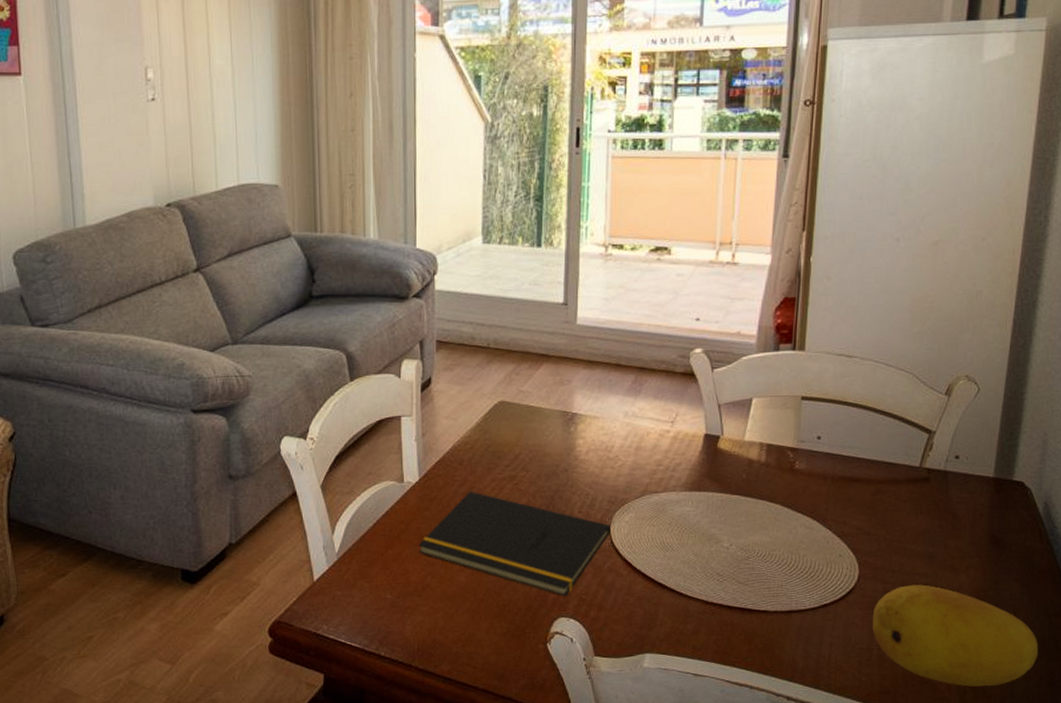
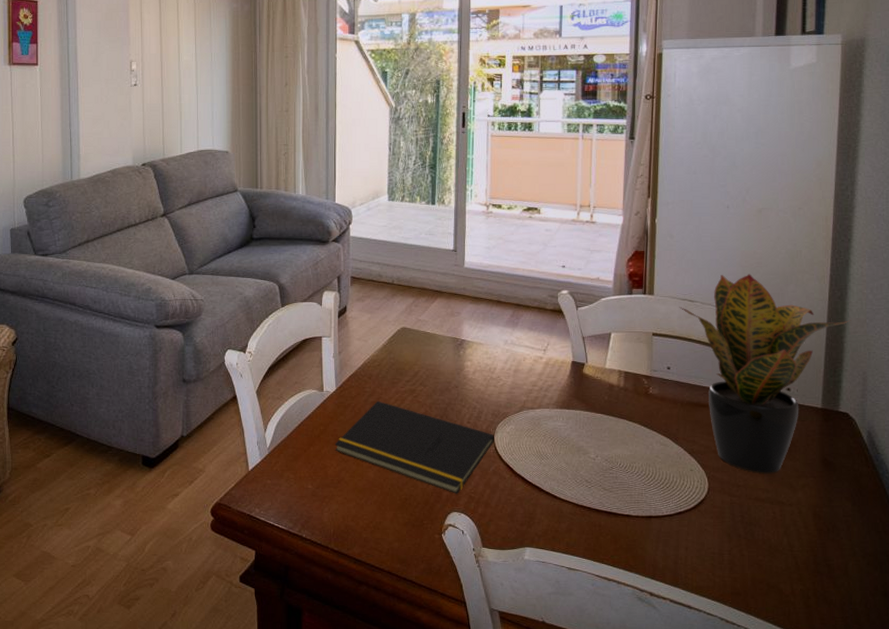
potted plant: none [834,321,1035,556] -> present [679,274,851,473]
fruit: present [872,584,1039,687] -> none [722,499,872,594]

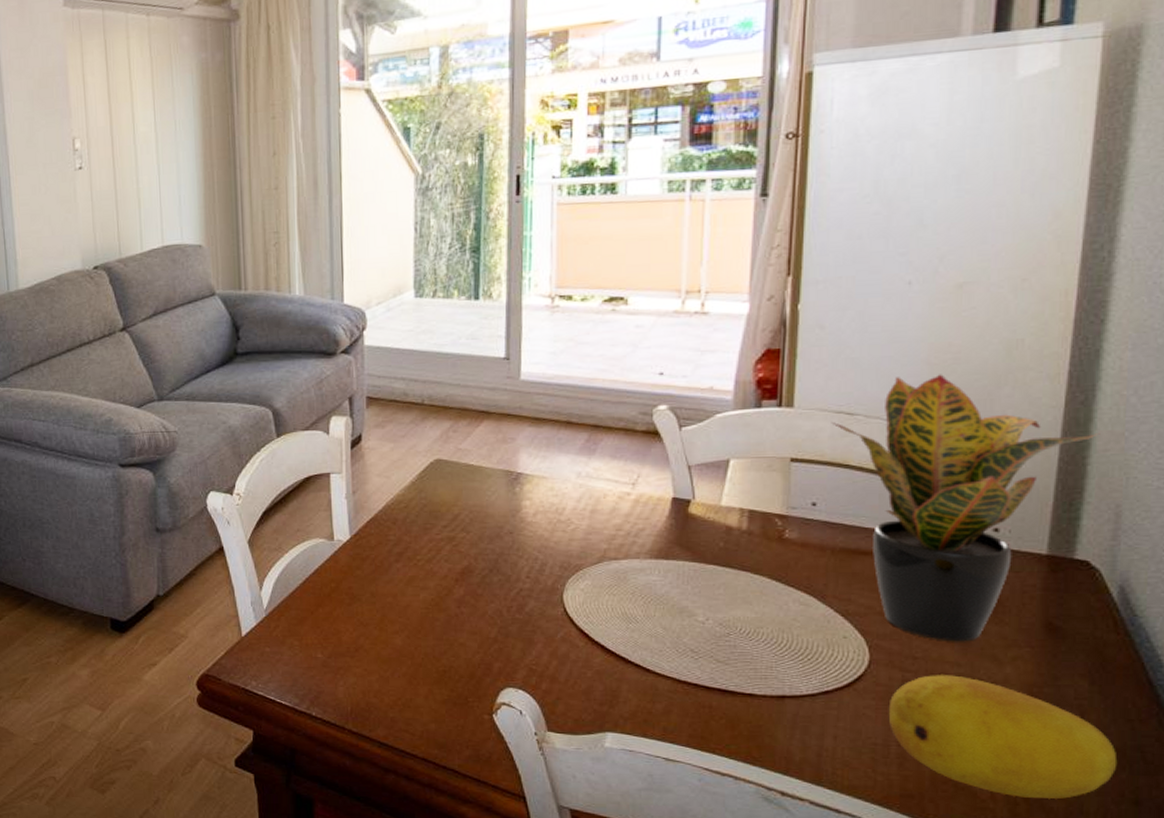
notepad: present [335,400,494,494] -> none [350,551,563,666]
fruit: none [722,499,872,594] -> present [888,675,1118,800]

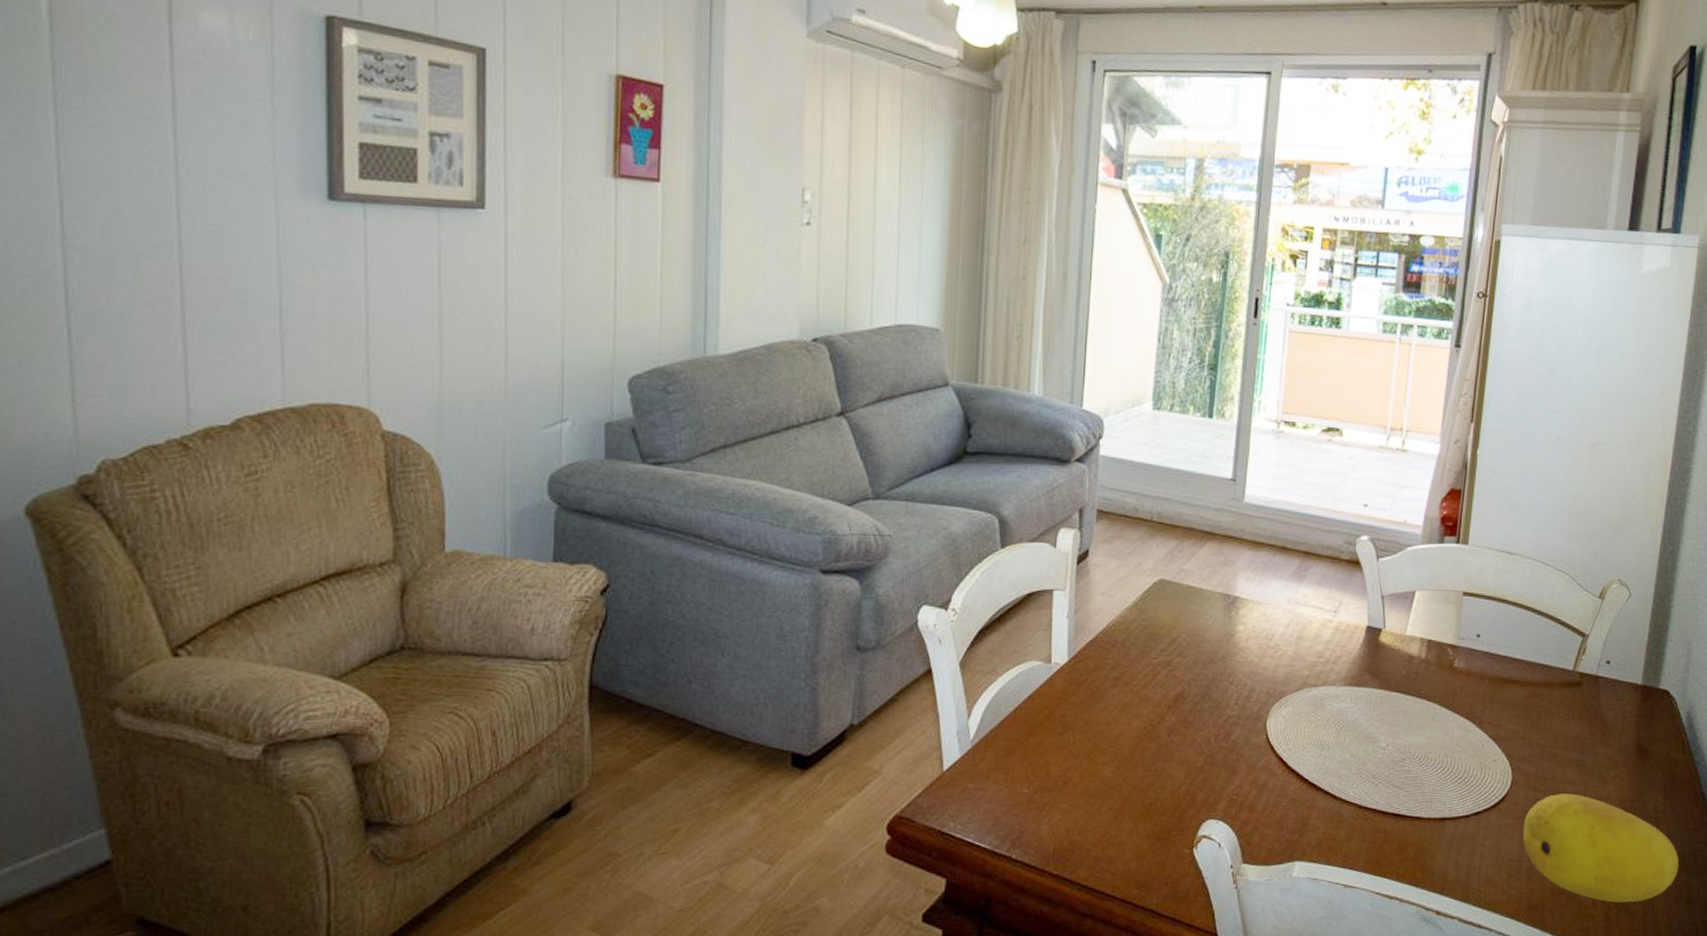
potted plant: present [831,374,1100,642] -> none [1495,521,1681,763]

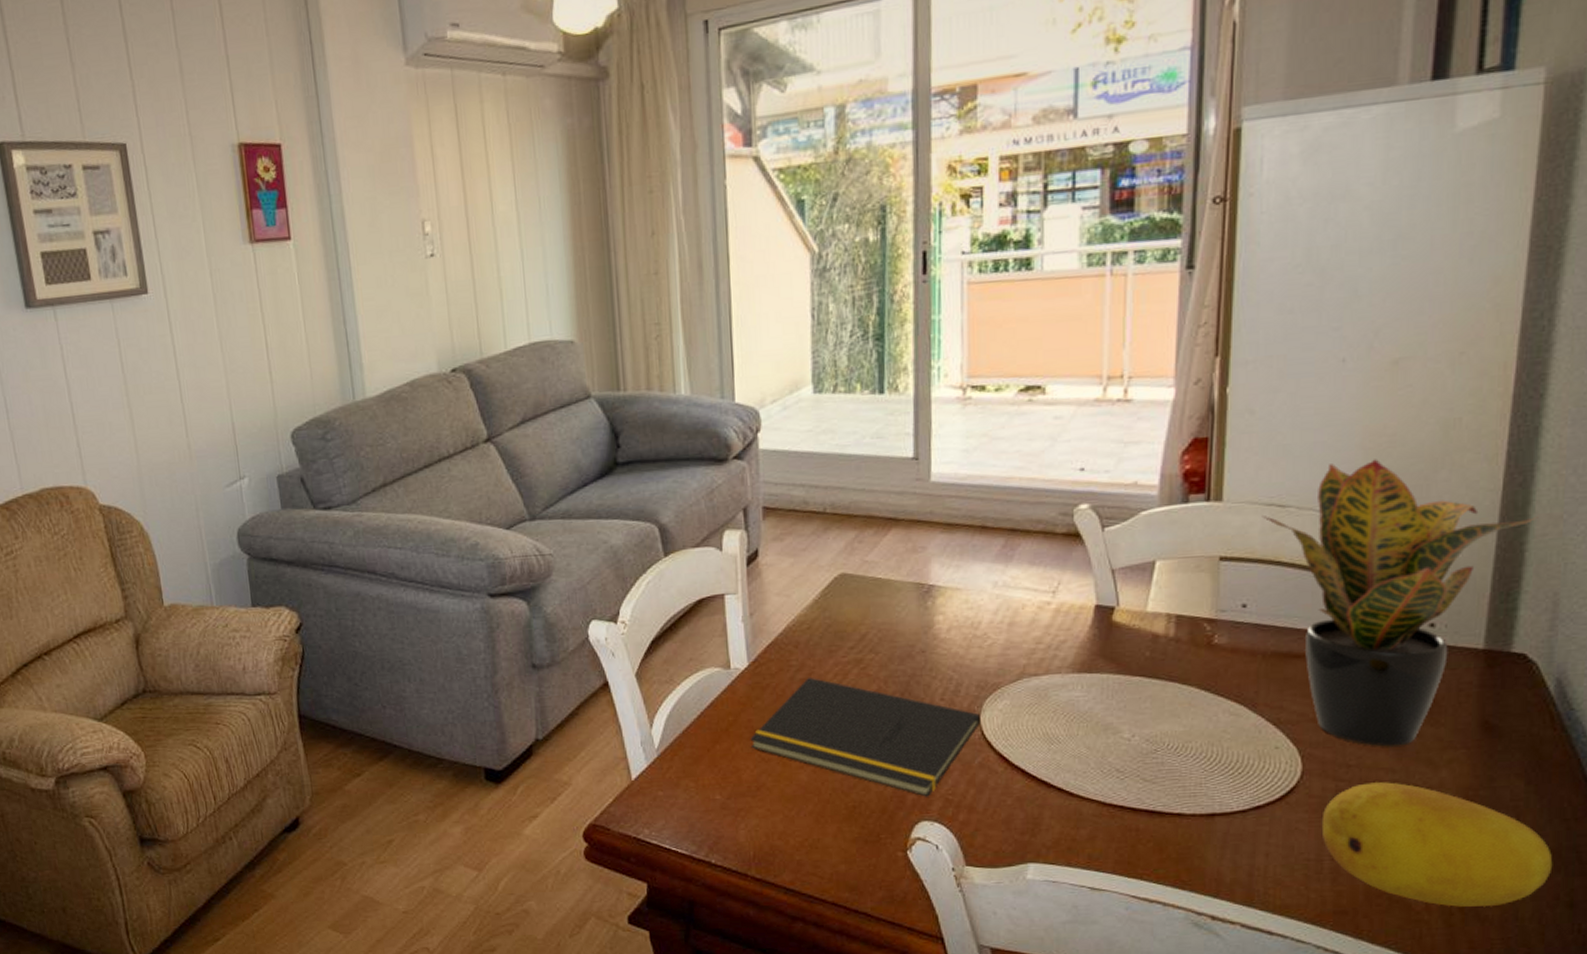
notepad: none [1062,675,1267,796] -> present [750,677,980,797]
potted plant: none [1495,521,1681,763] -> present [1261,459,1539,747]

